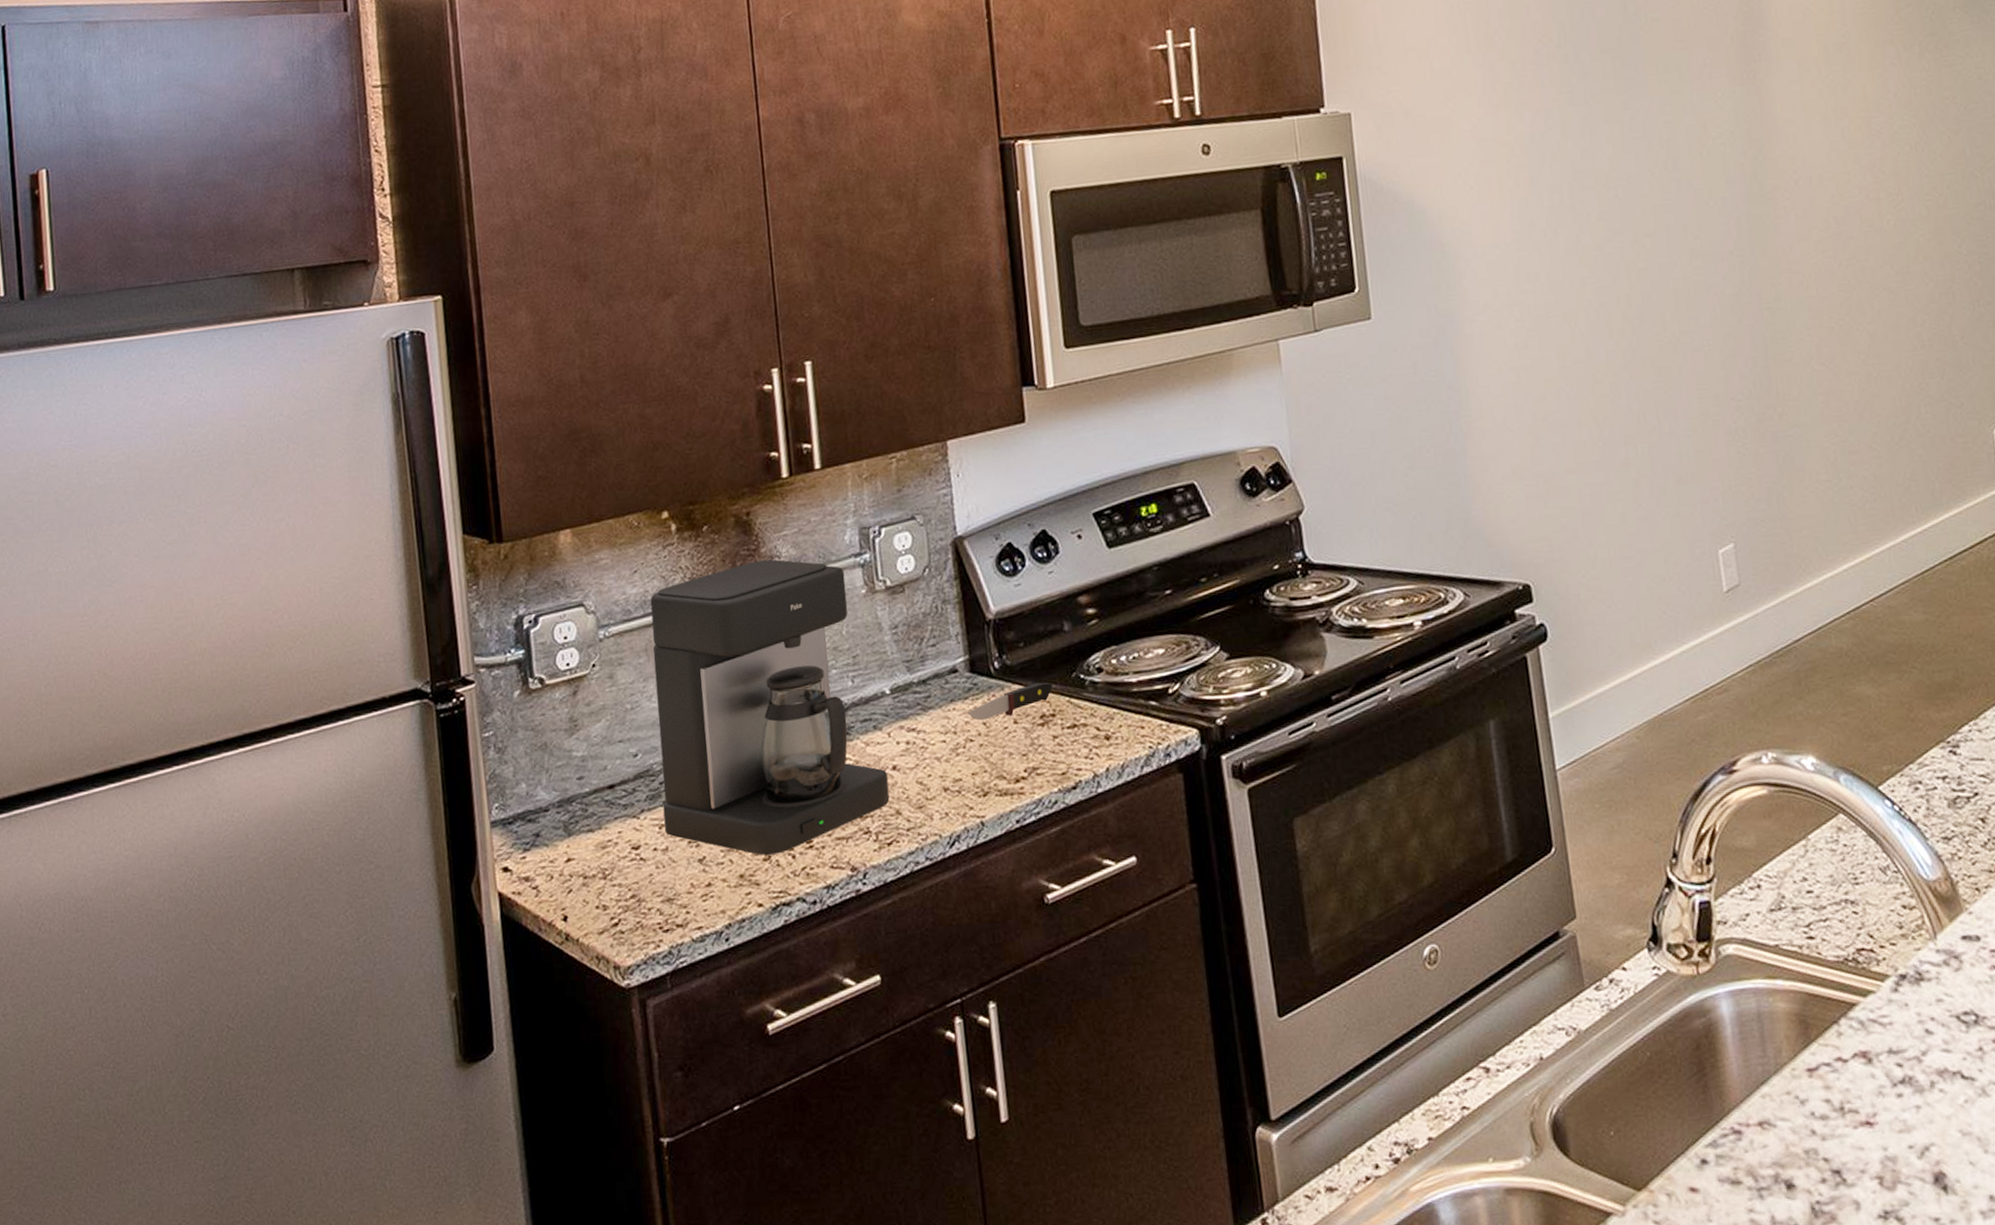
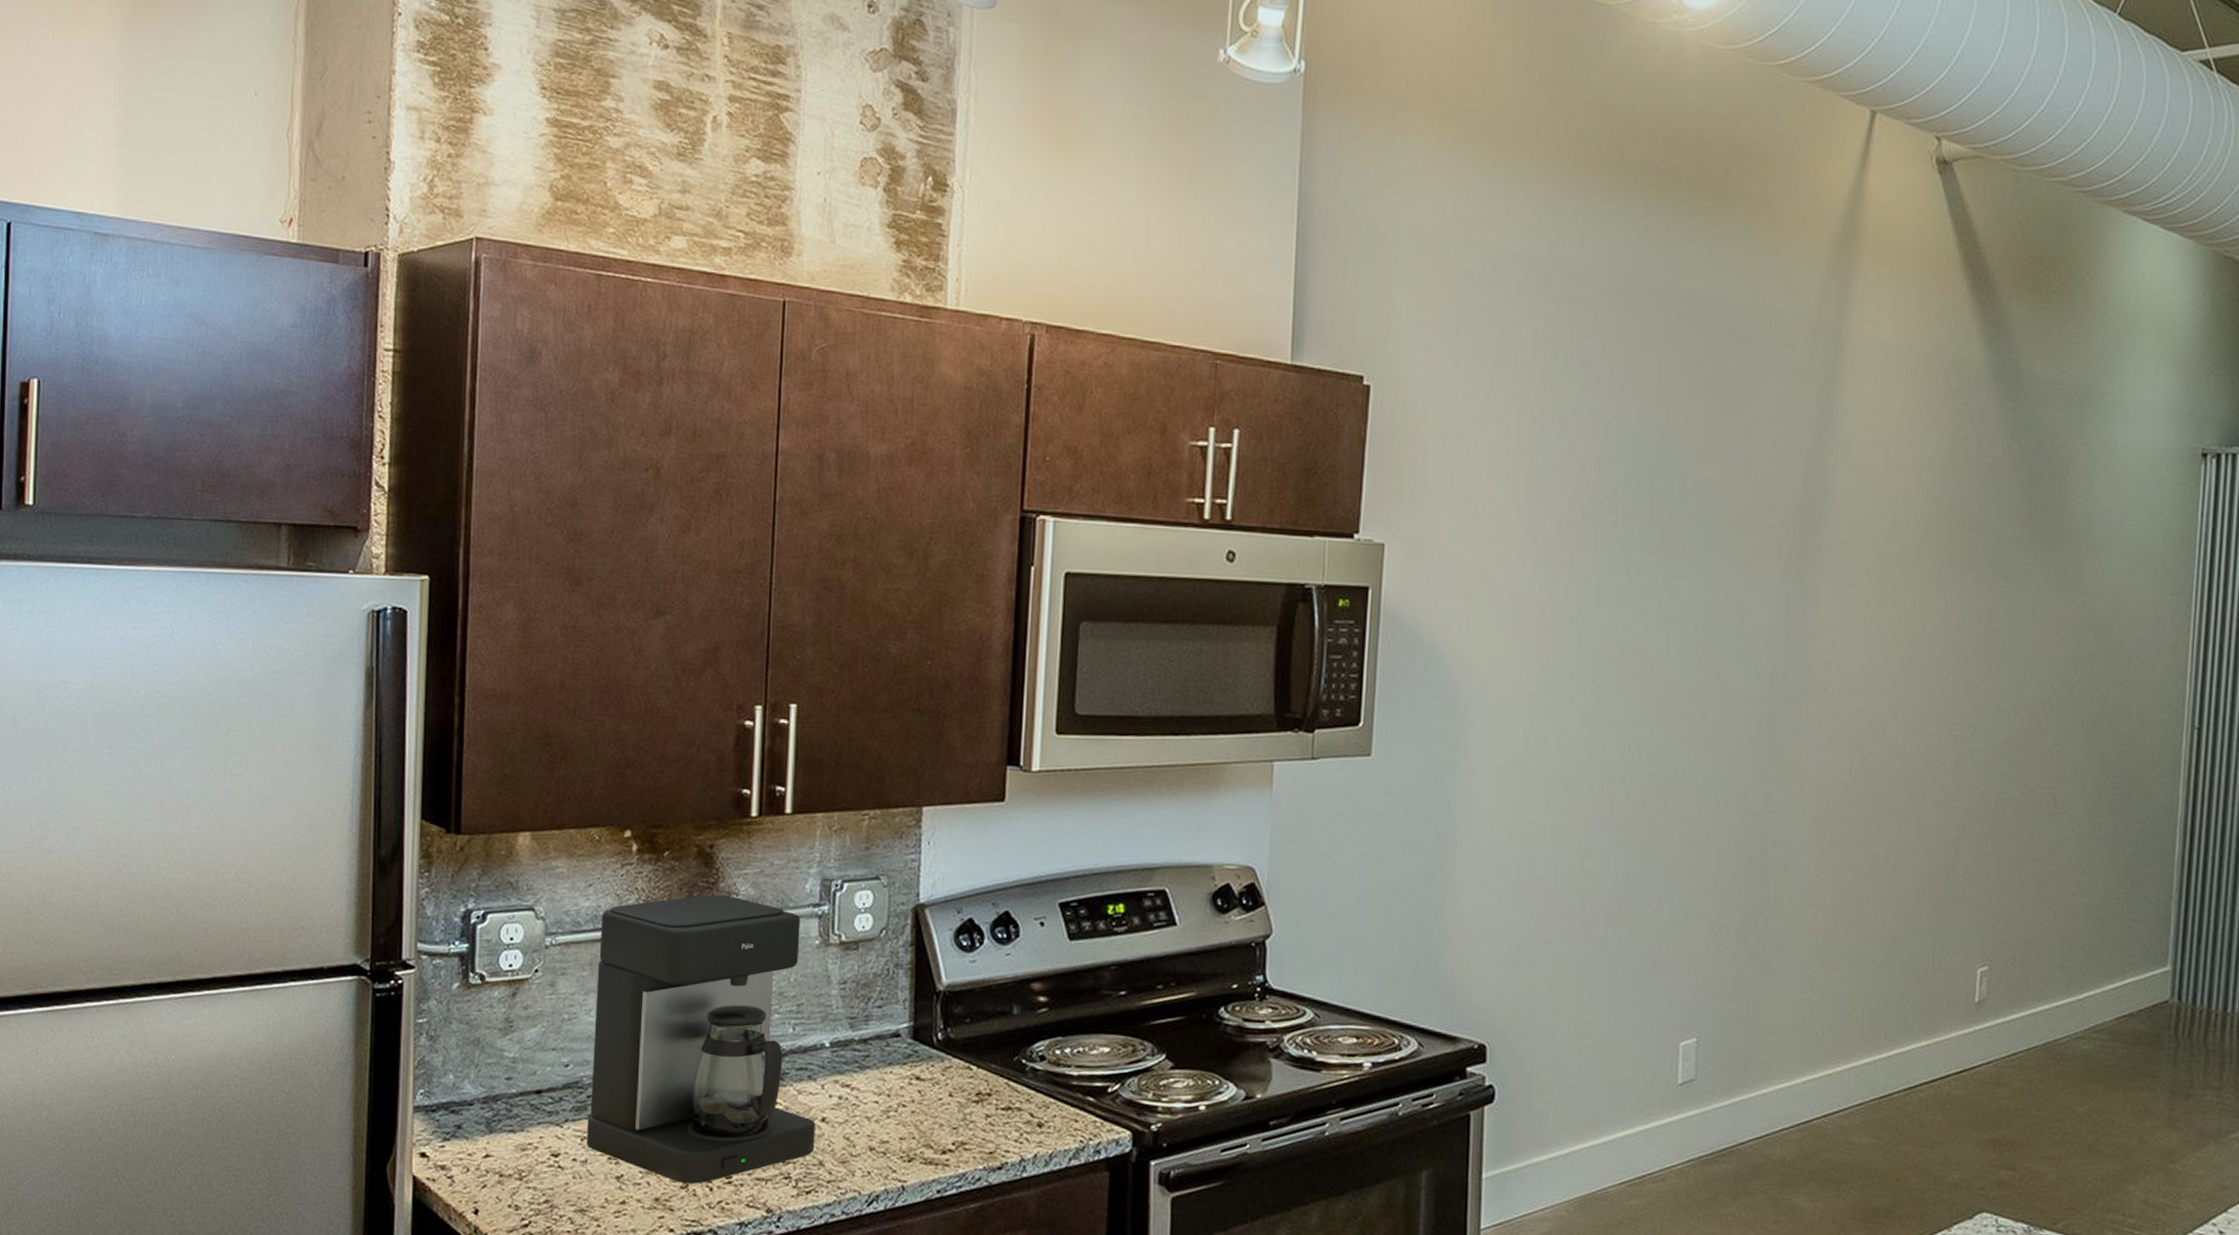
knife: present [967,682,1053,721] -> none [904,1060,993,1089]

